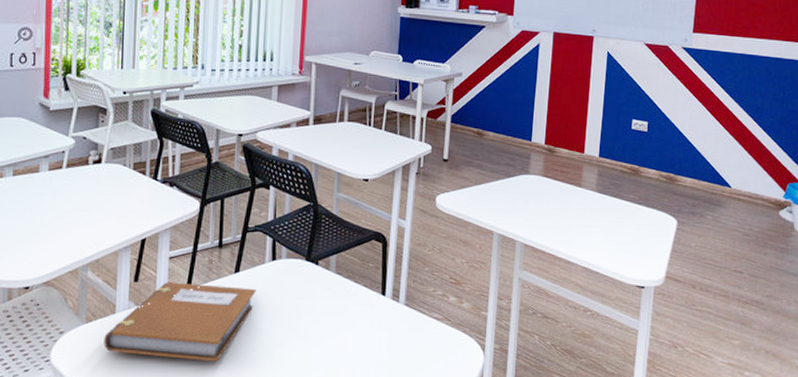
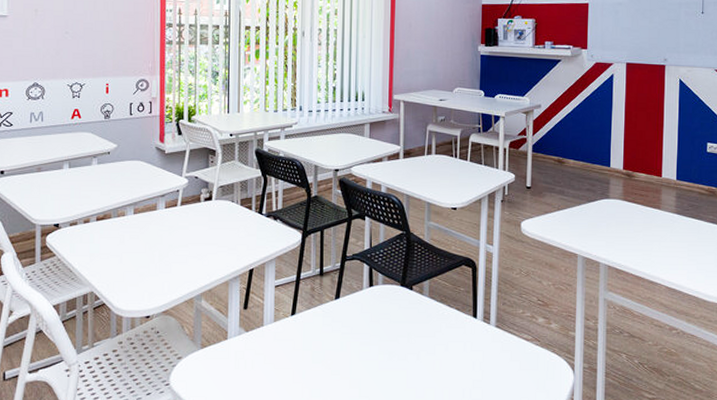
notebook: present [104,282,256,362] -> none [218,309,356,384]

